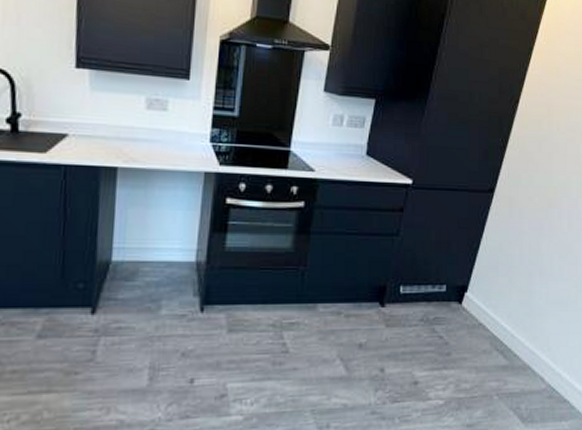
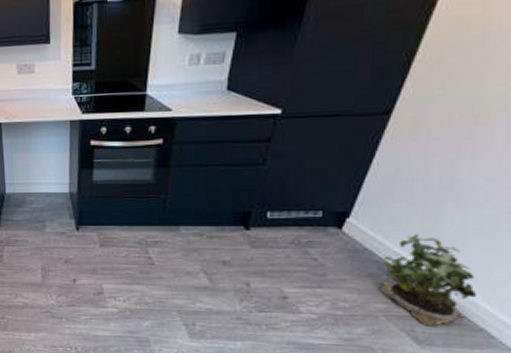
potted plant: none [492,307,560,402] -> present [379,233,478,327]

